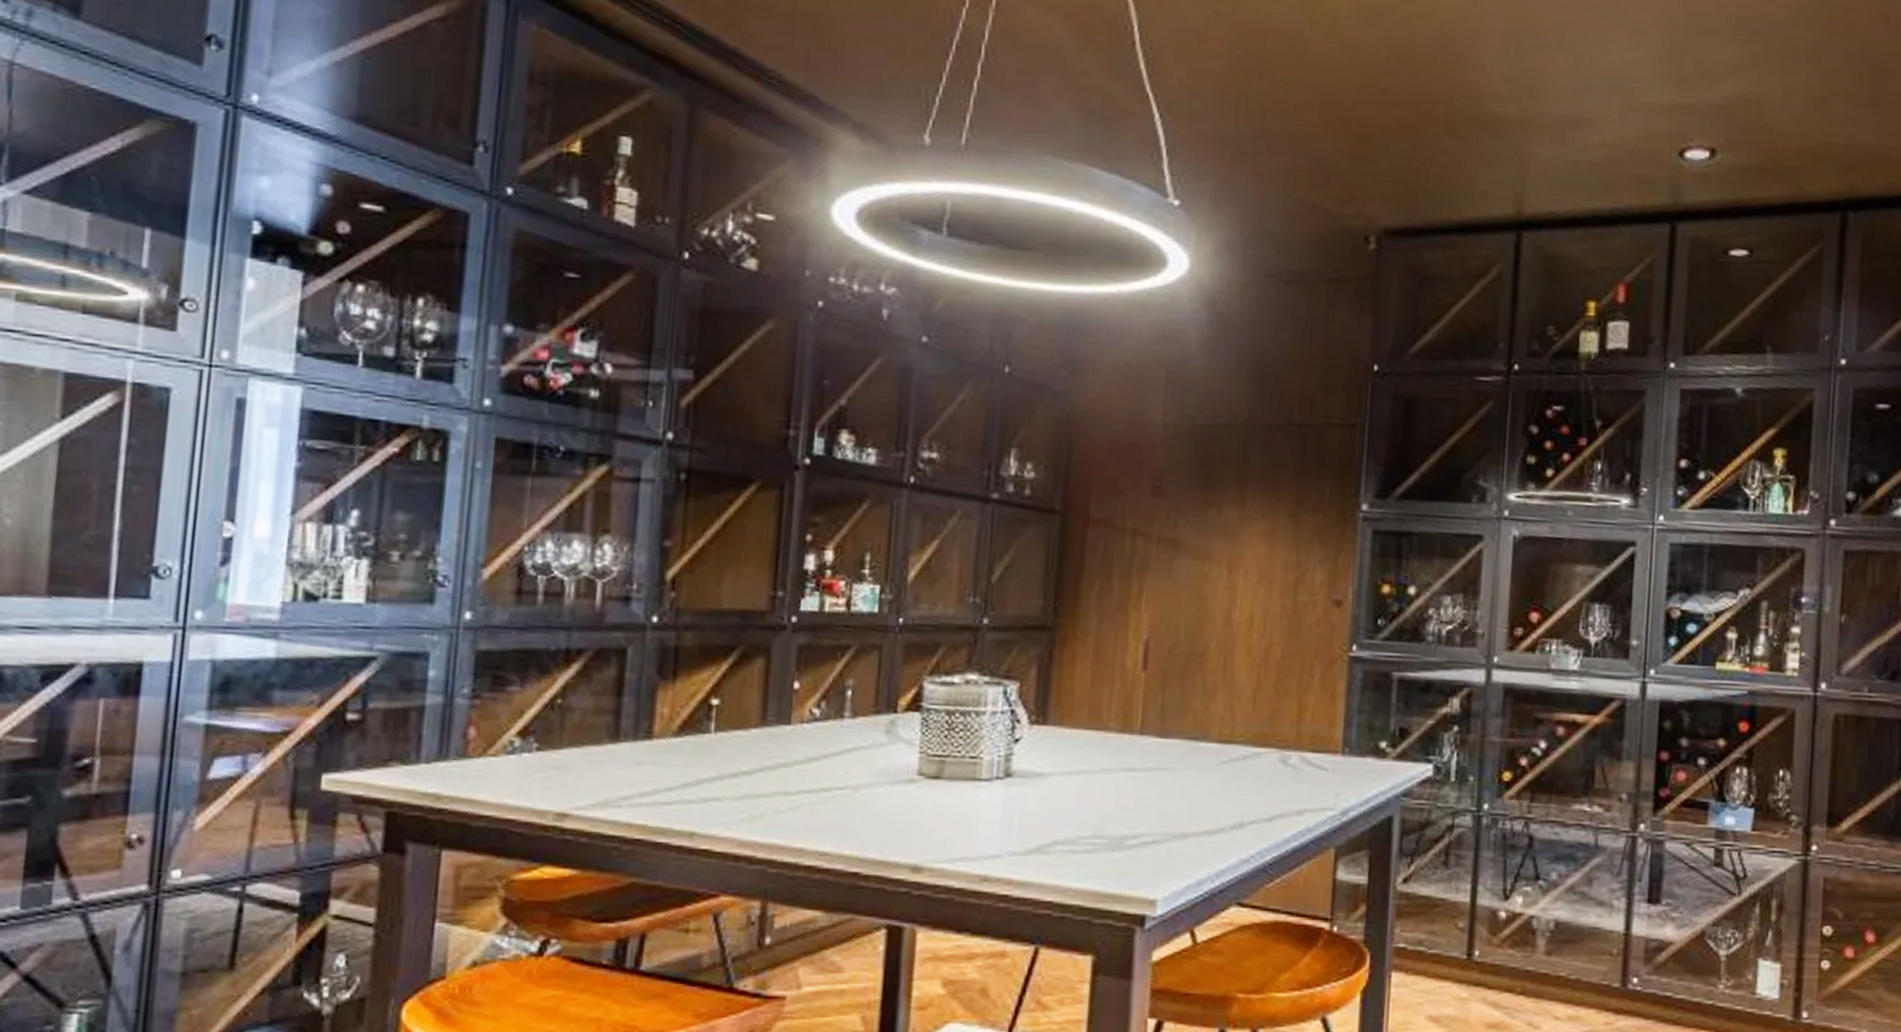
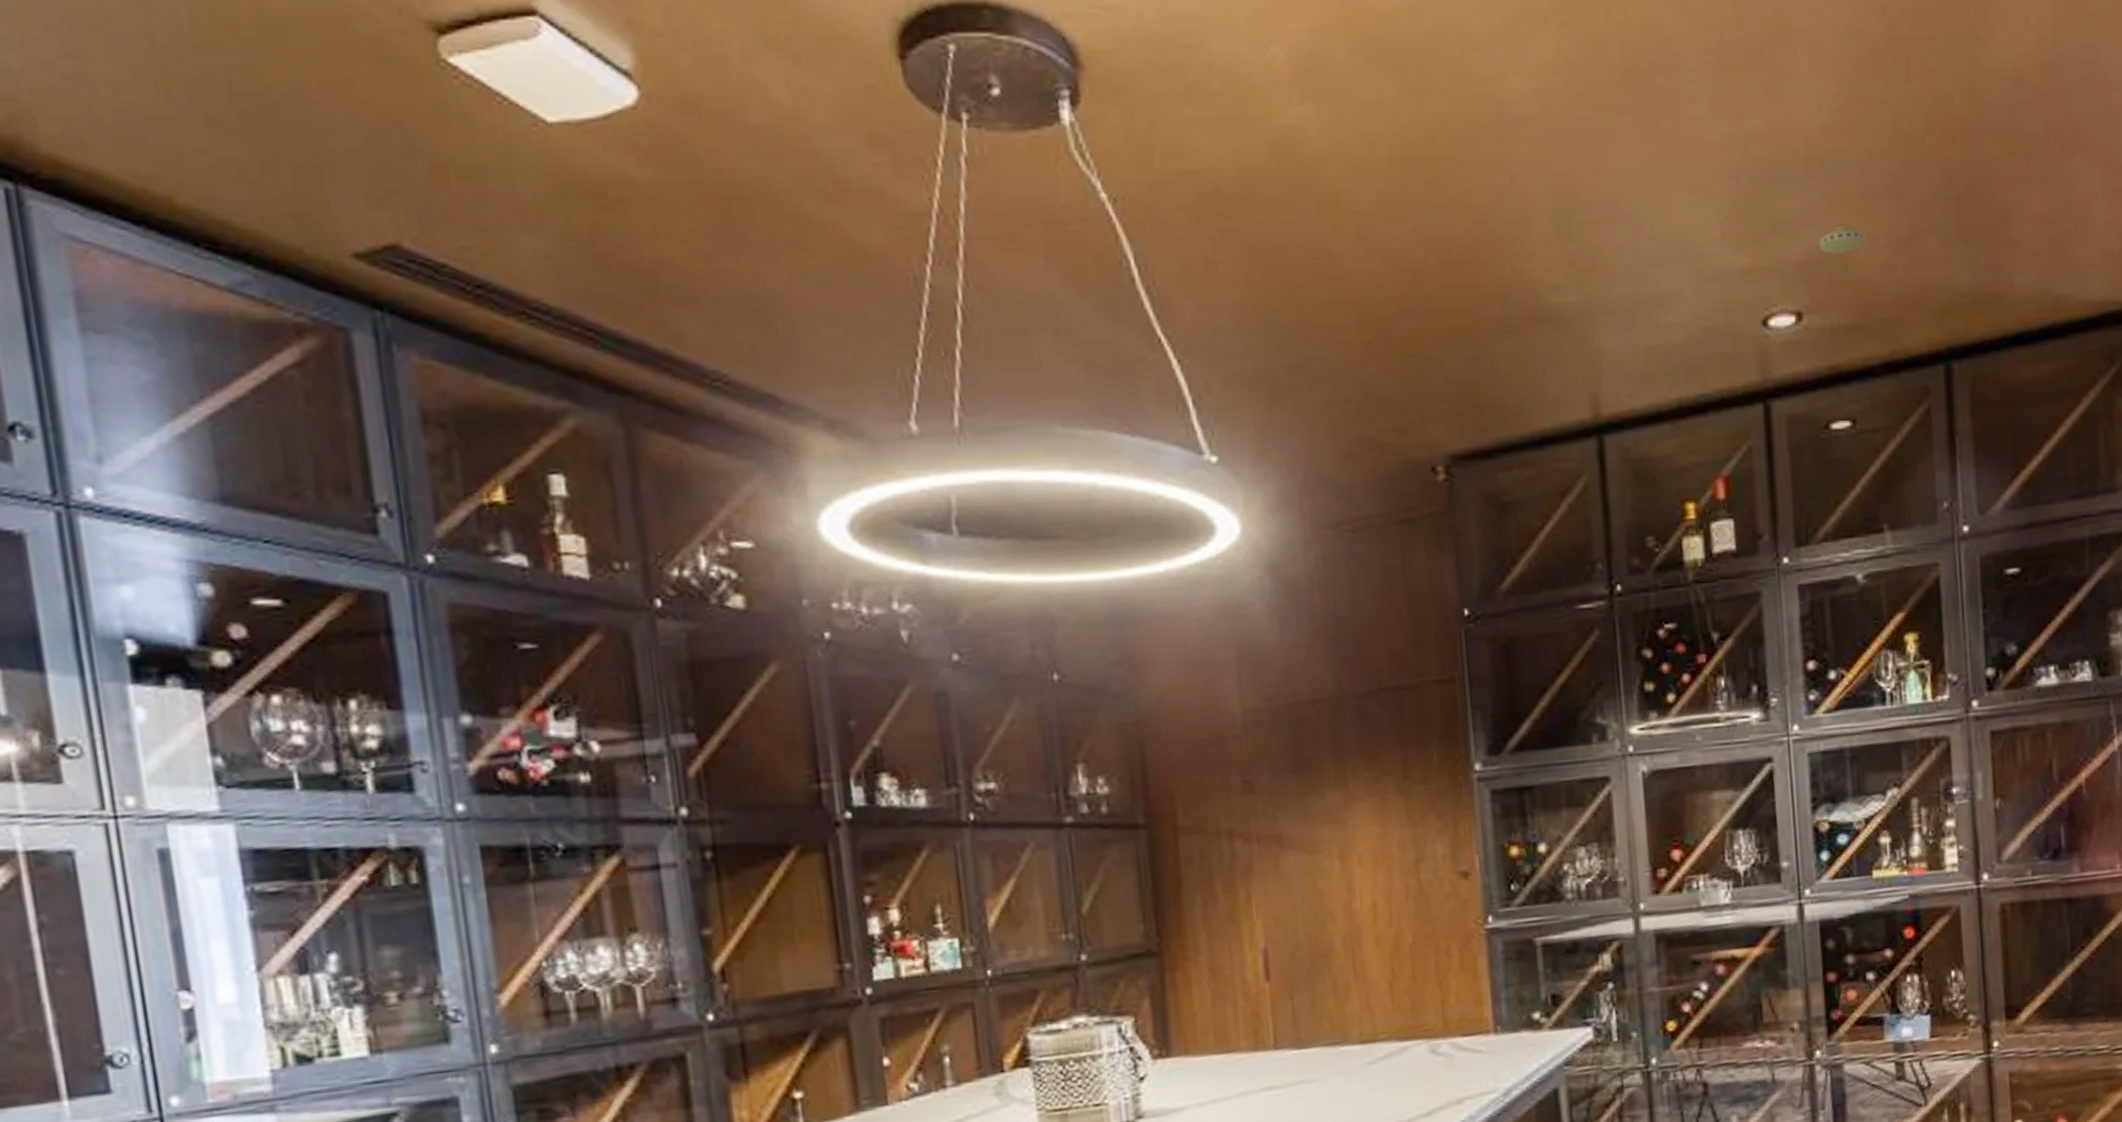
smoke detector: none [1739,80,1782,104] -> present [1818,226,1865,254]

